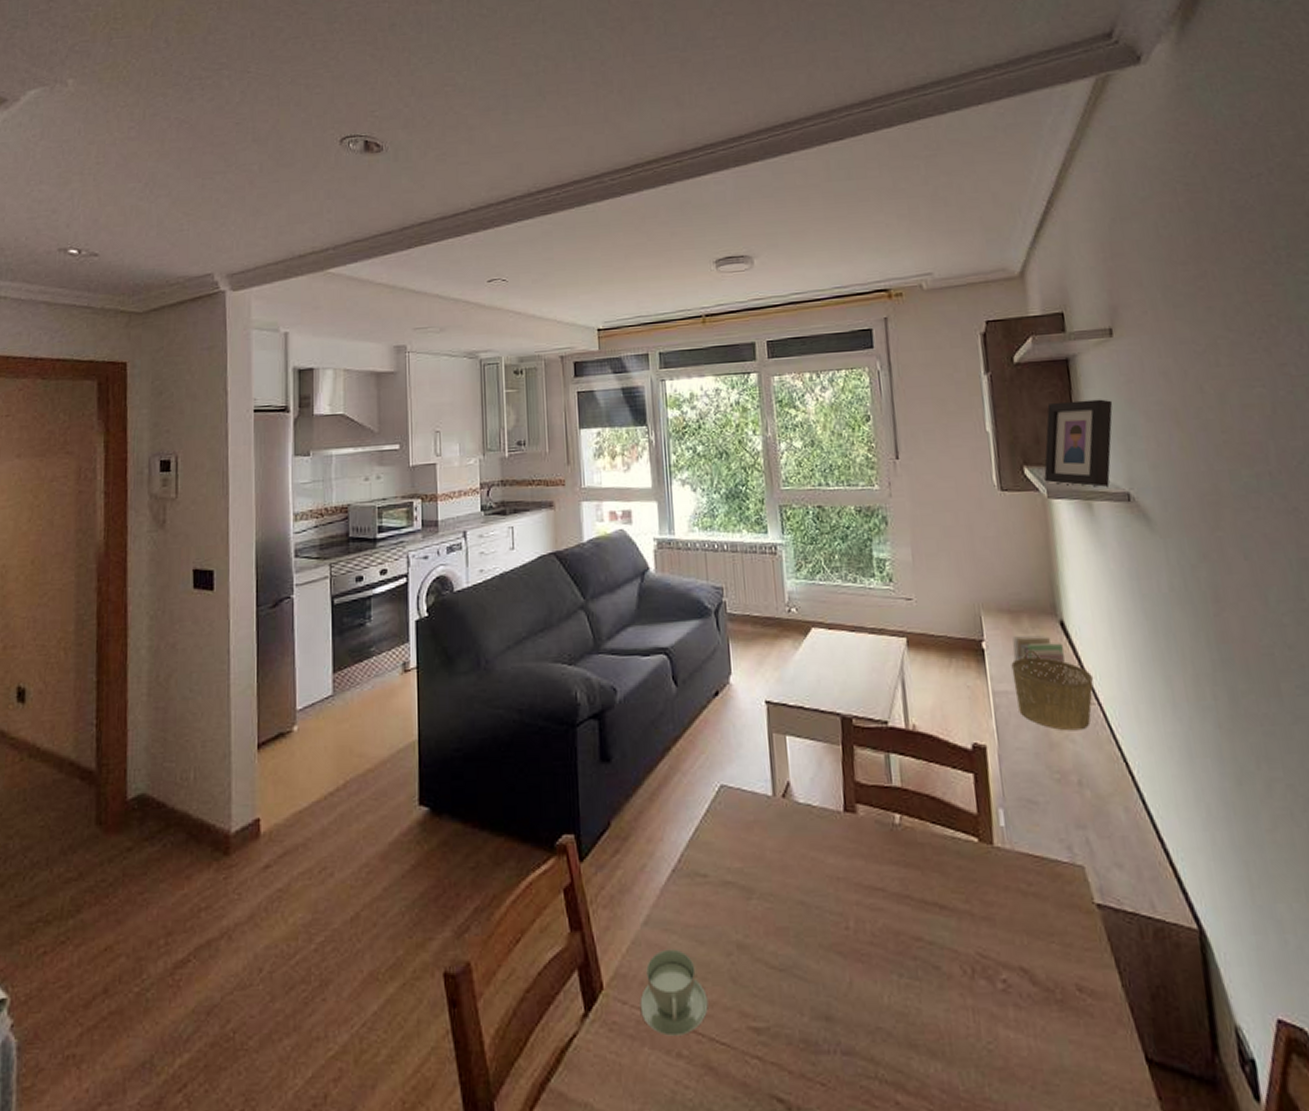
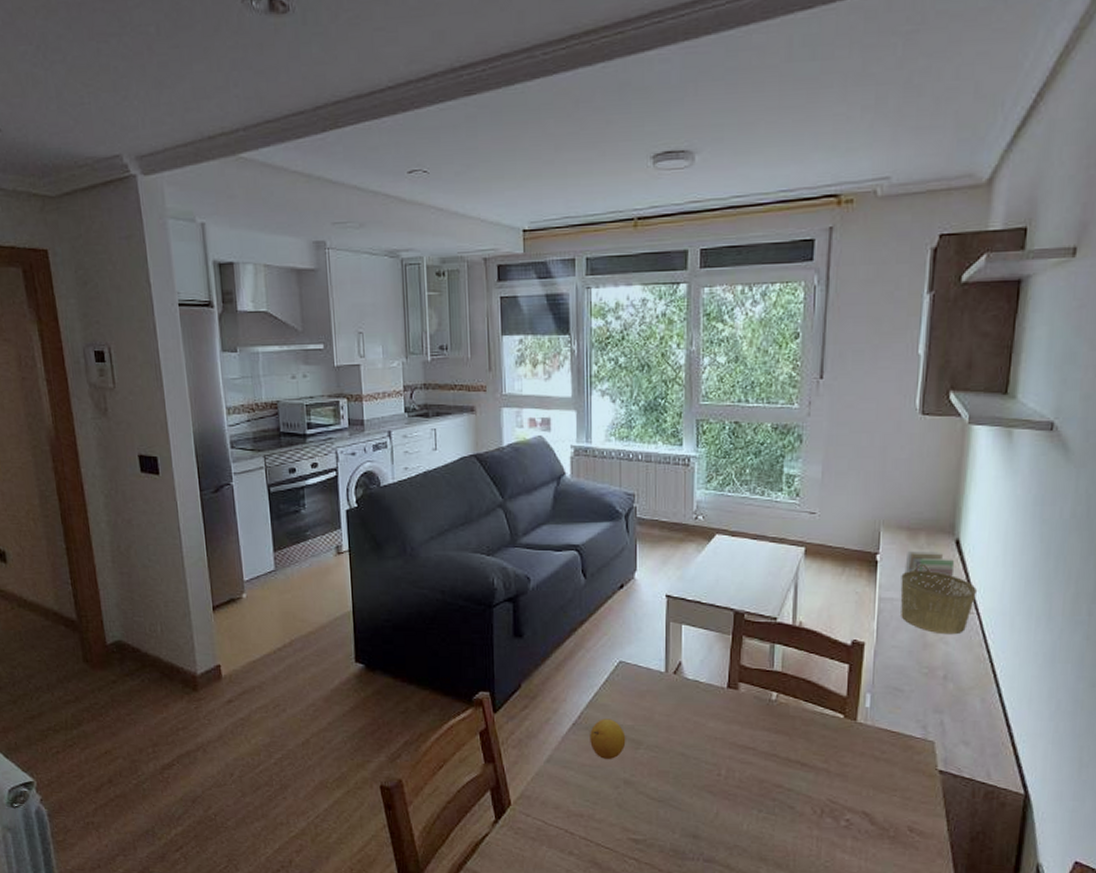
teacup: present [640,949,708,1036] -> none [541,780,597,840]
fruit: none [693,860,736,916] -> present [590,719,626,759]
picture frame: present [1044,399,1113,487] -> none [969,324,1058,415]

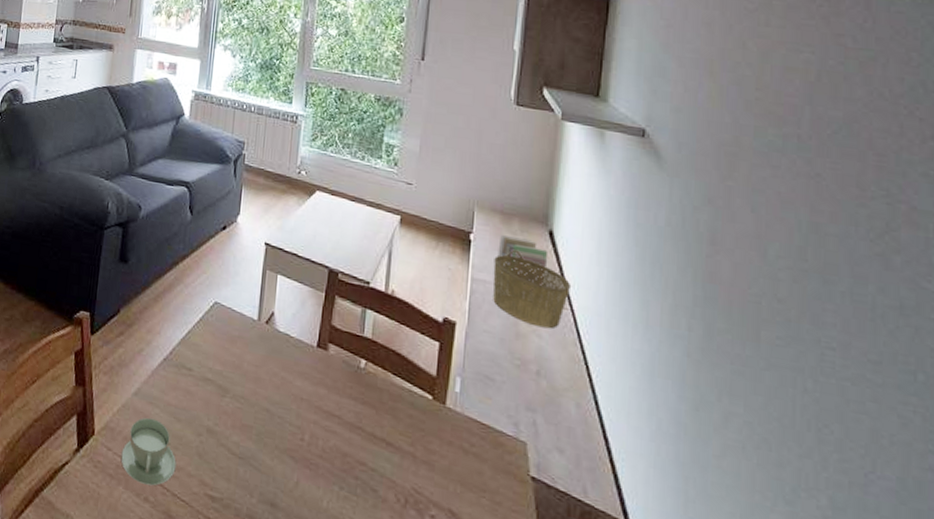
teacup: none [541,780,597,840] -> present [121,417,177,486]
fruit: present [590,719,626,759] -> none [178,358,214,403]

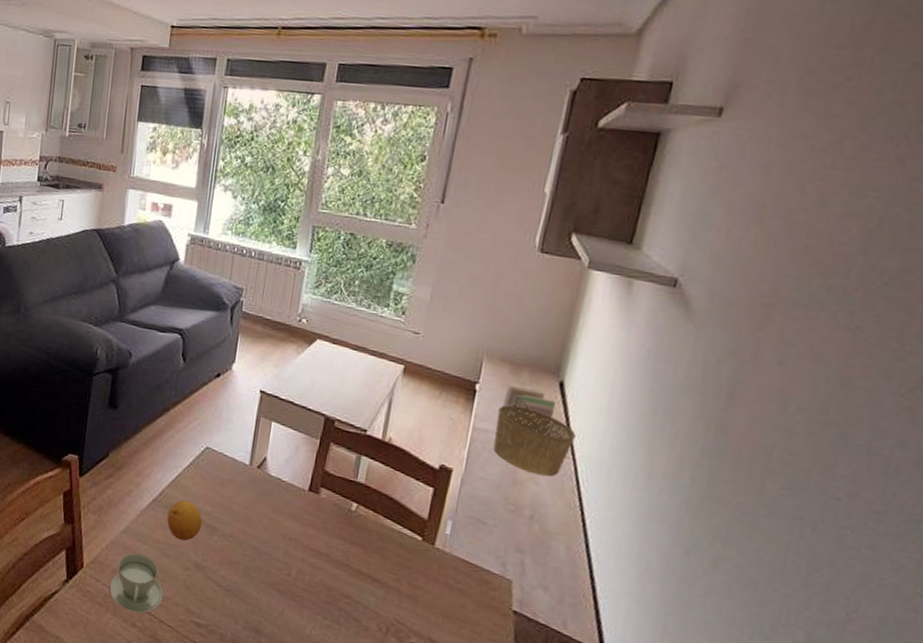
fruit: none [178,358,214,403] -> present [167,500,203,541]

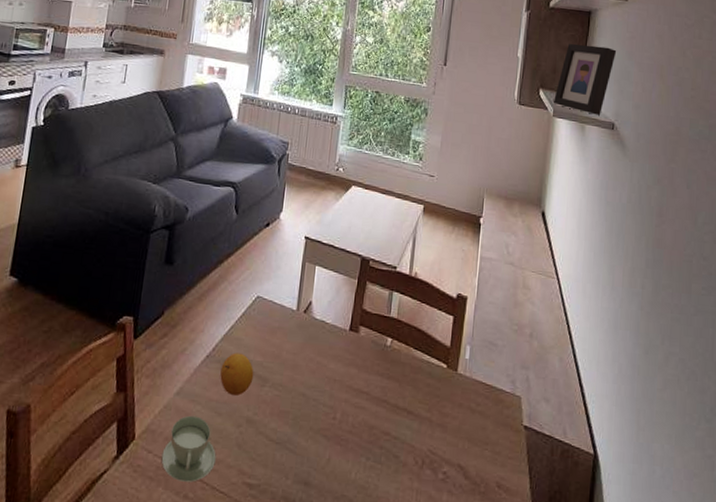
basket: present [493,399,577,477] -> none [497,229,558,296]
books: present [502,385,557,440] -> none [501,218,541,264]
picture frame: none [590,175,694,269] -> present [554,43,617,115]

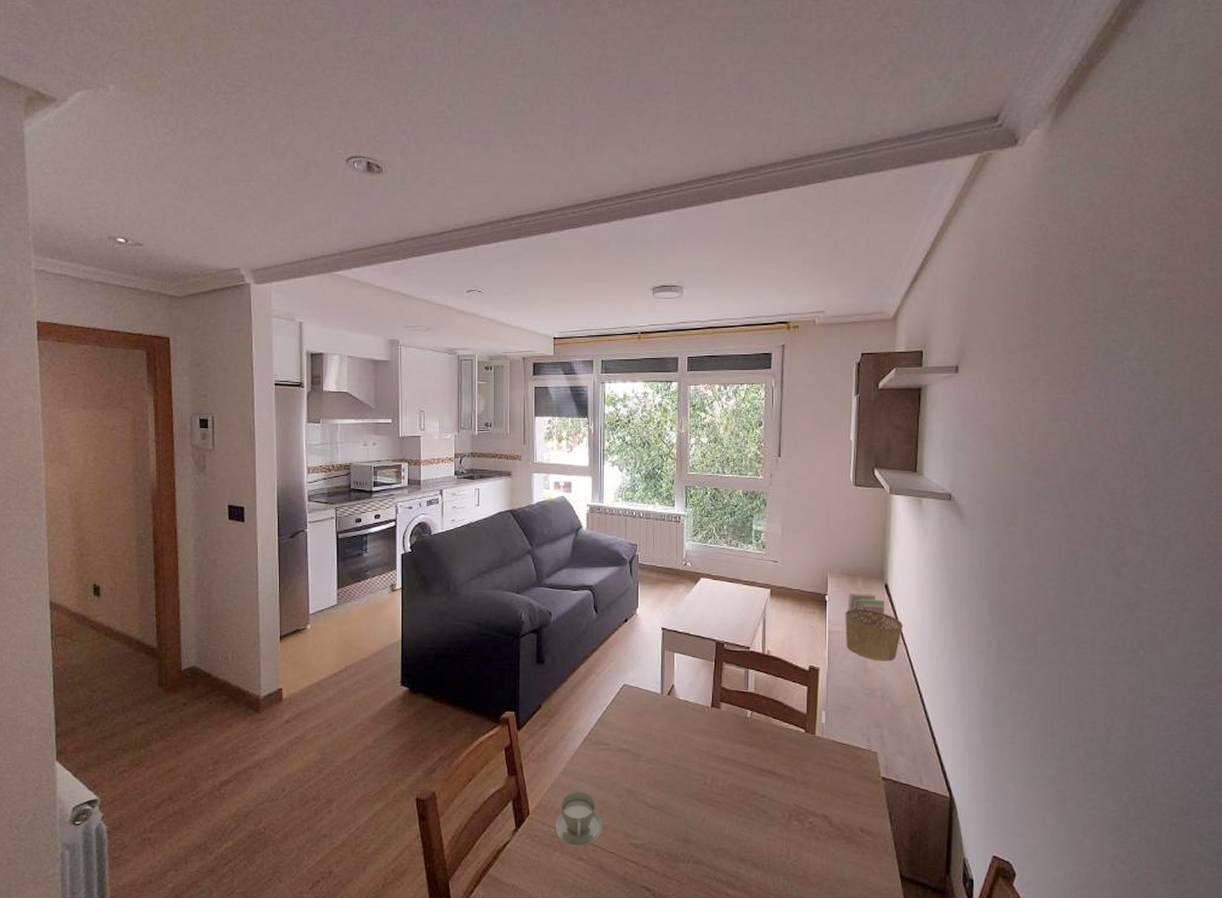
fruit: present [220,353,254,396] -> none [598,735,628,771]
basket: none [497,229,558,296] -> present [845,603,904,662]
books: none [501,218,541,264] -> present [847,593,885,633]
picture frame: present [554,43,617,115] -> none [889,421,950,488]

